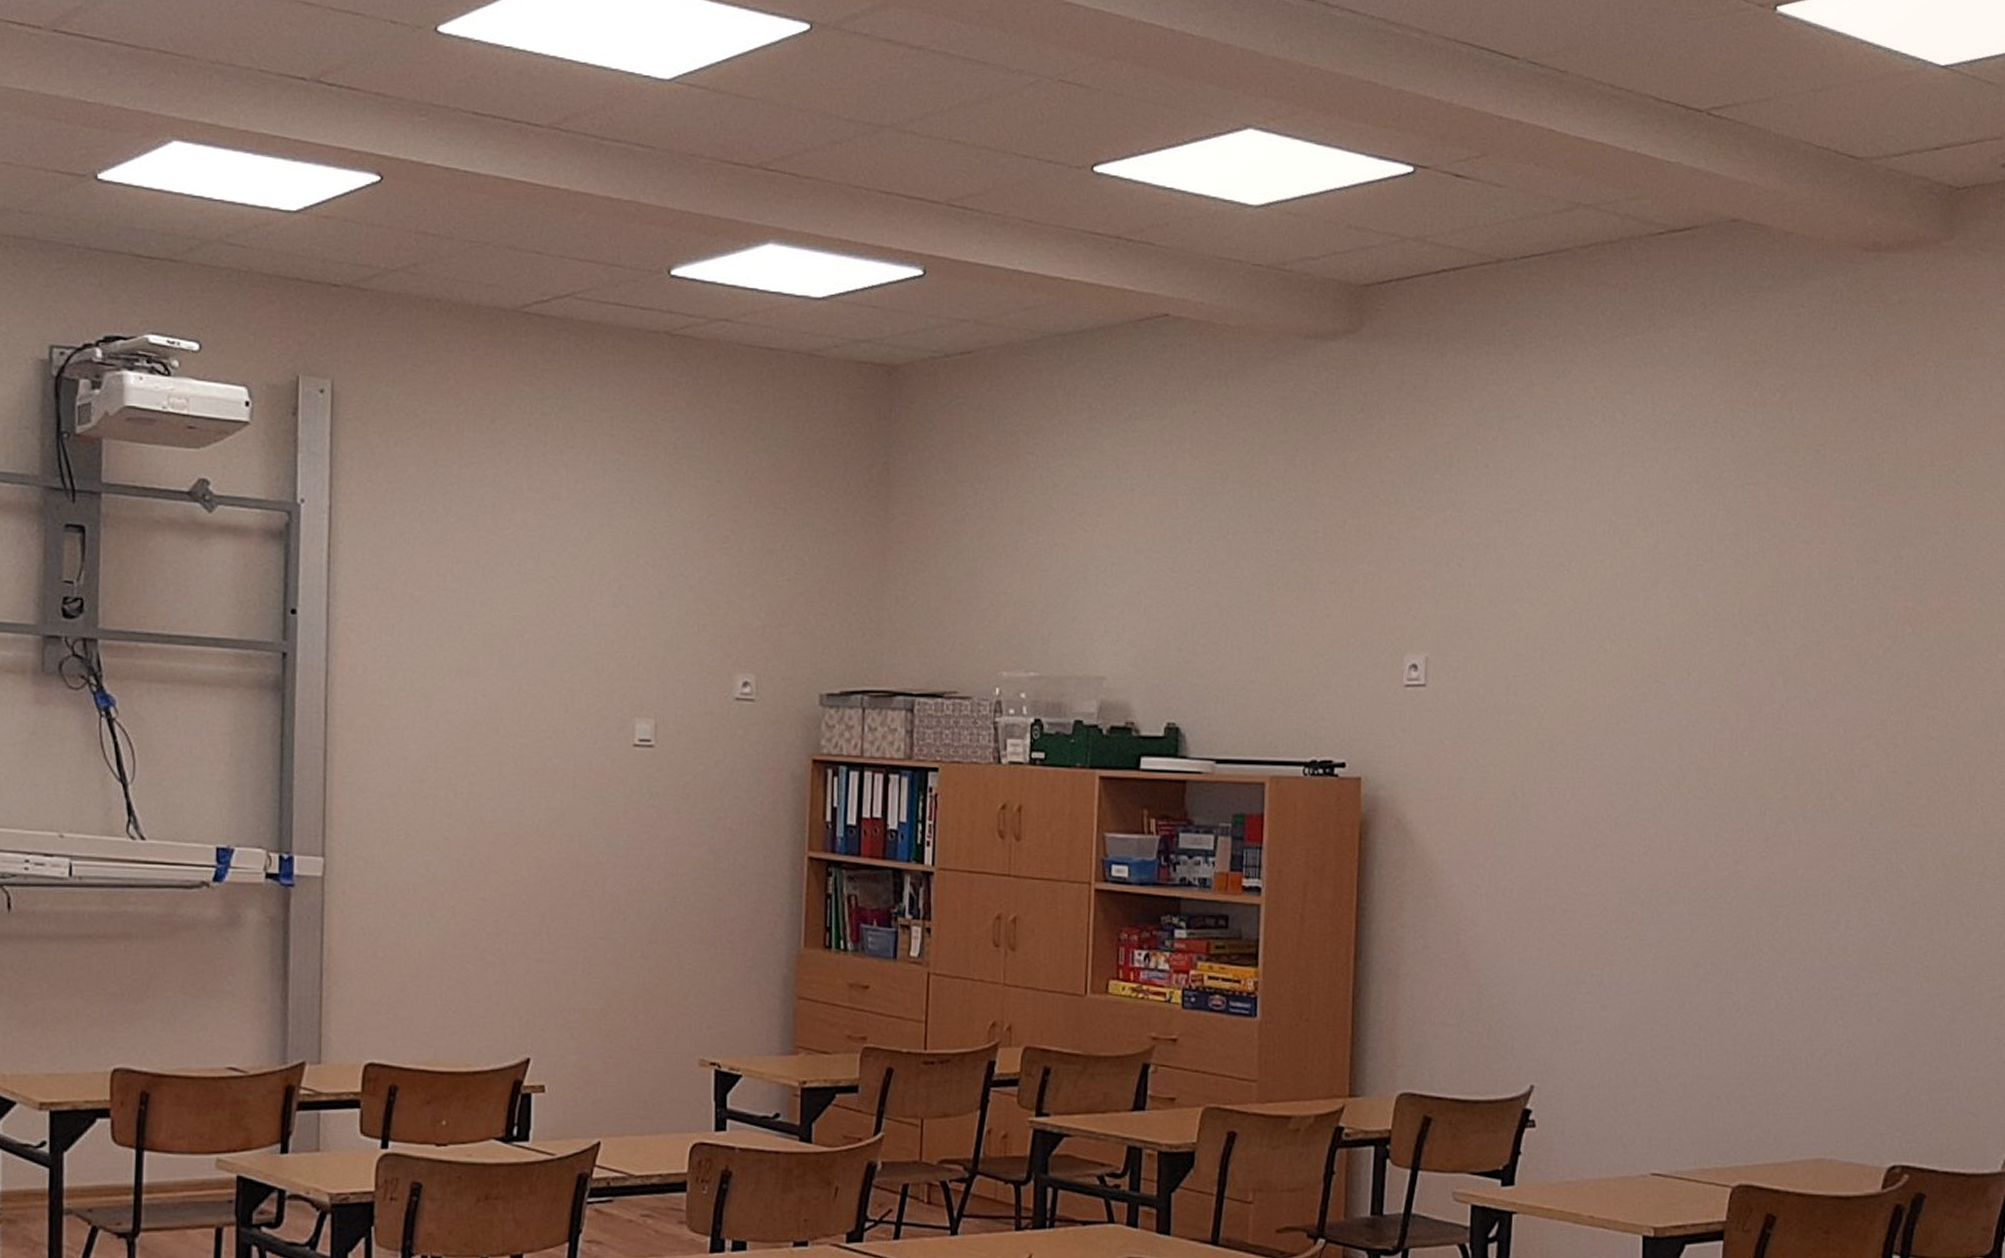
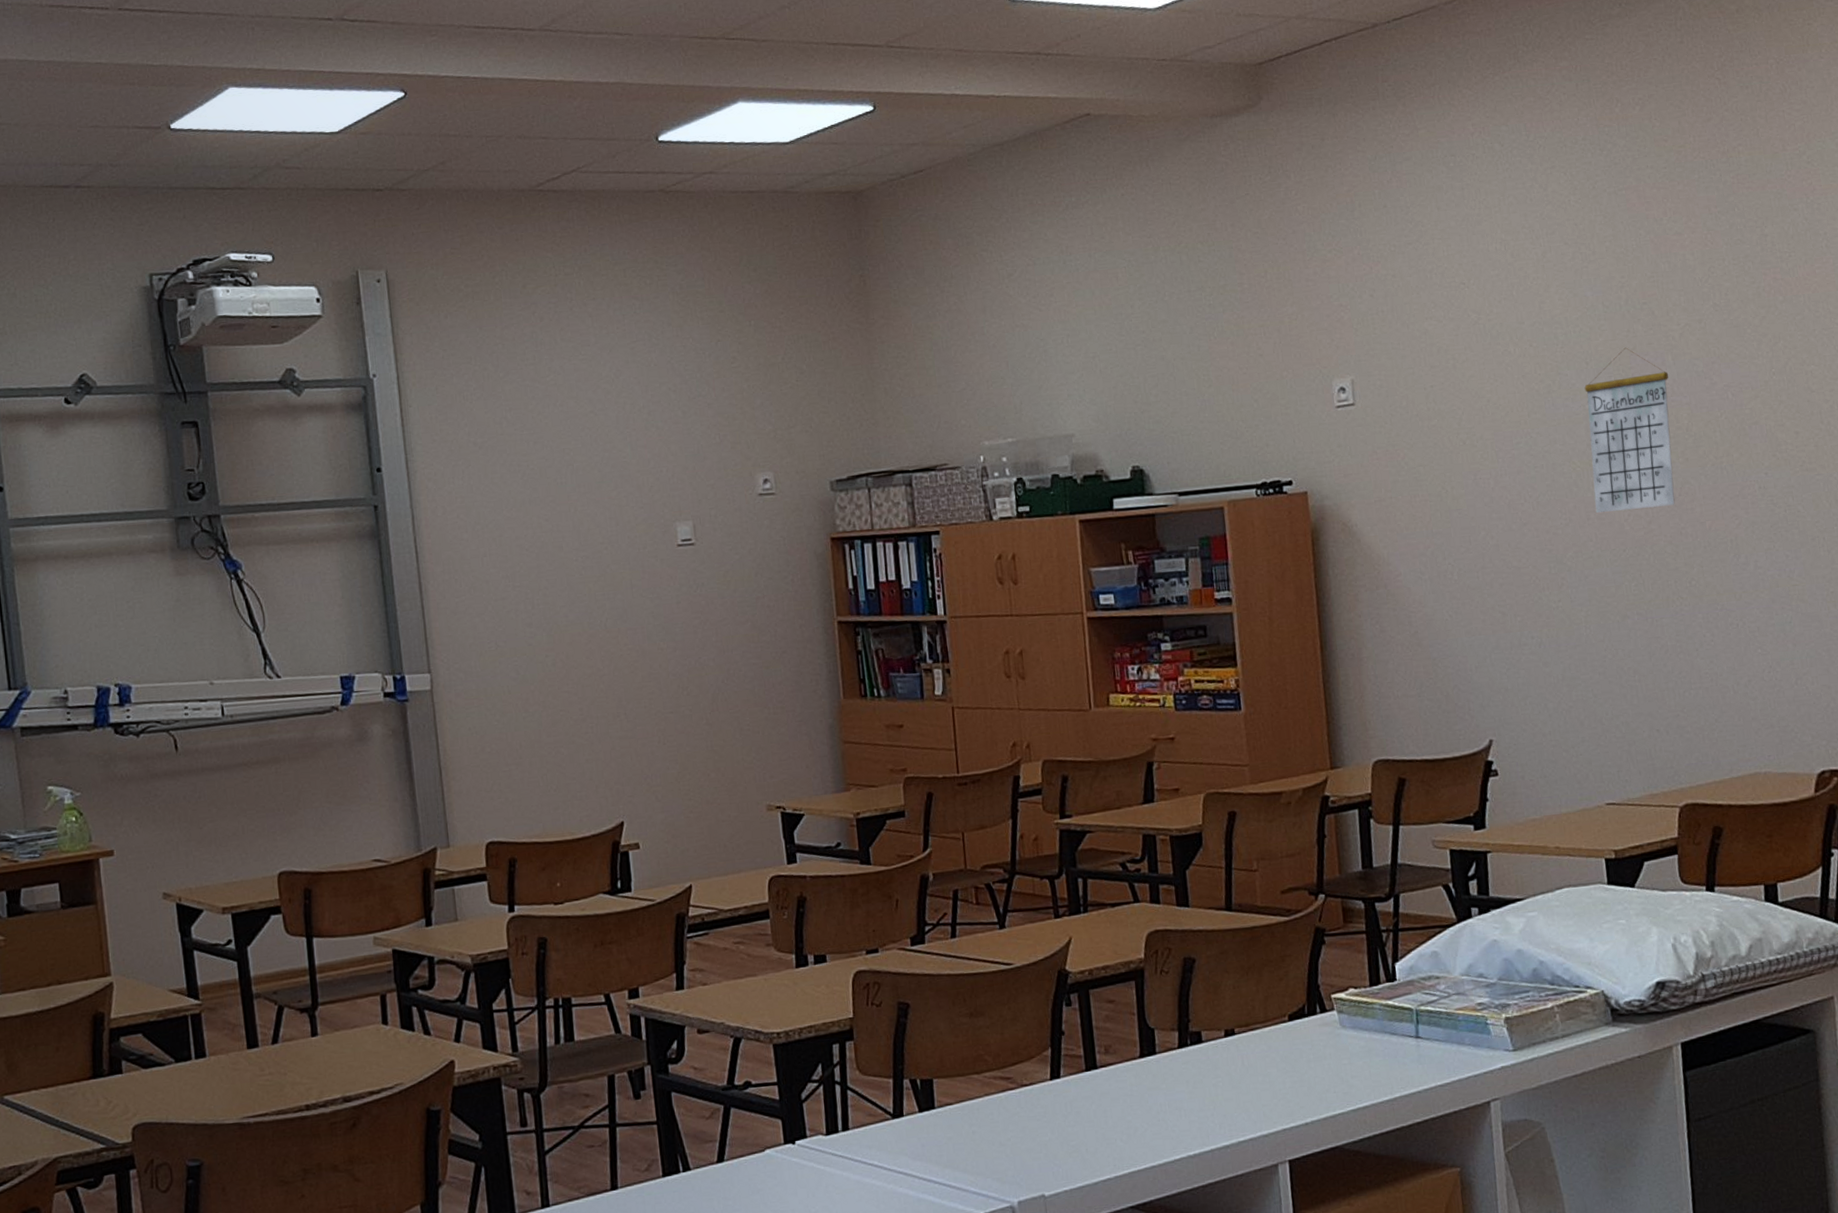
calendar: none [1678,661,1777,846] -> present [1584,347,1675,513]

